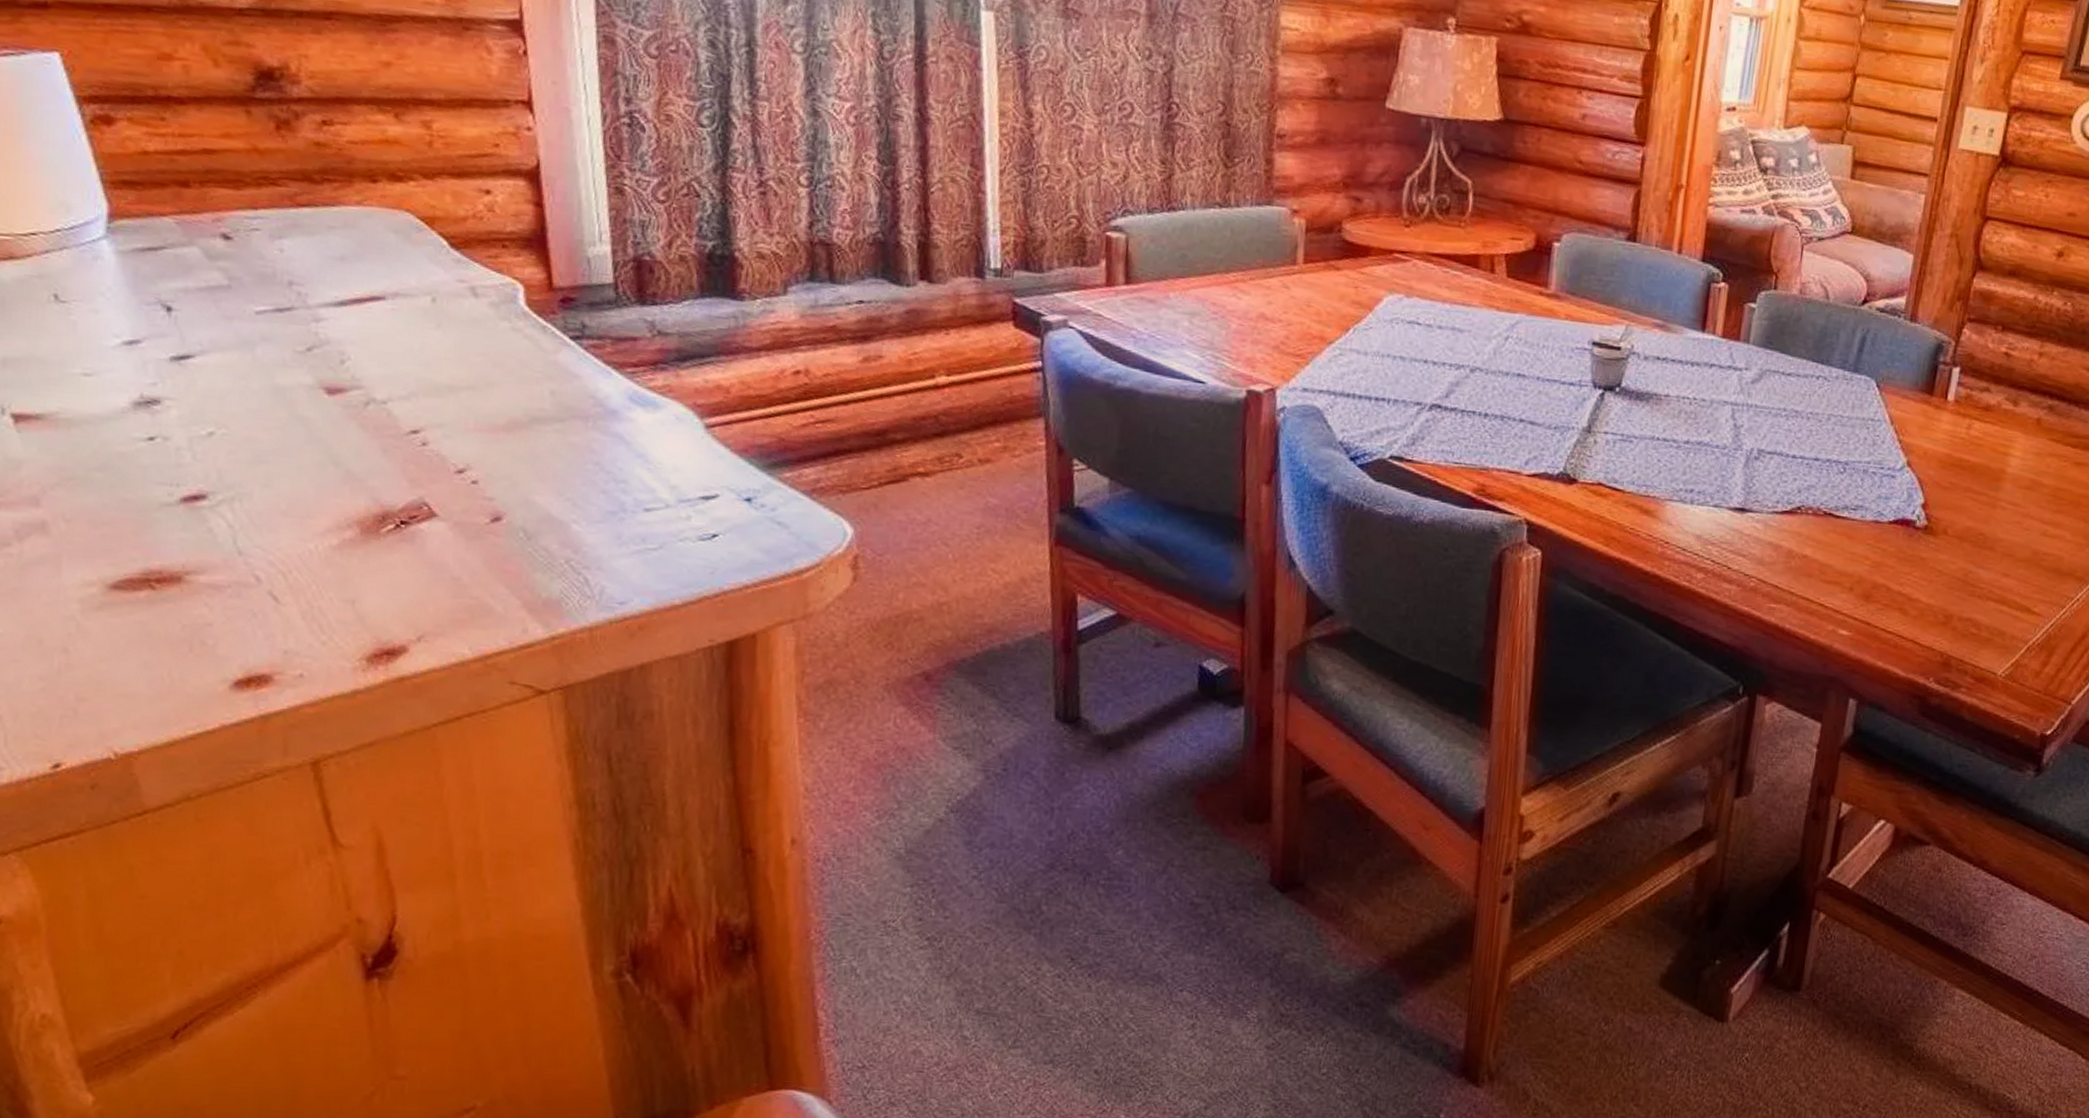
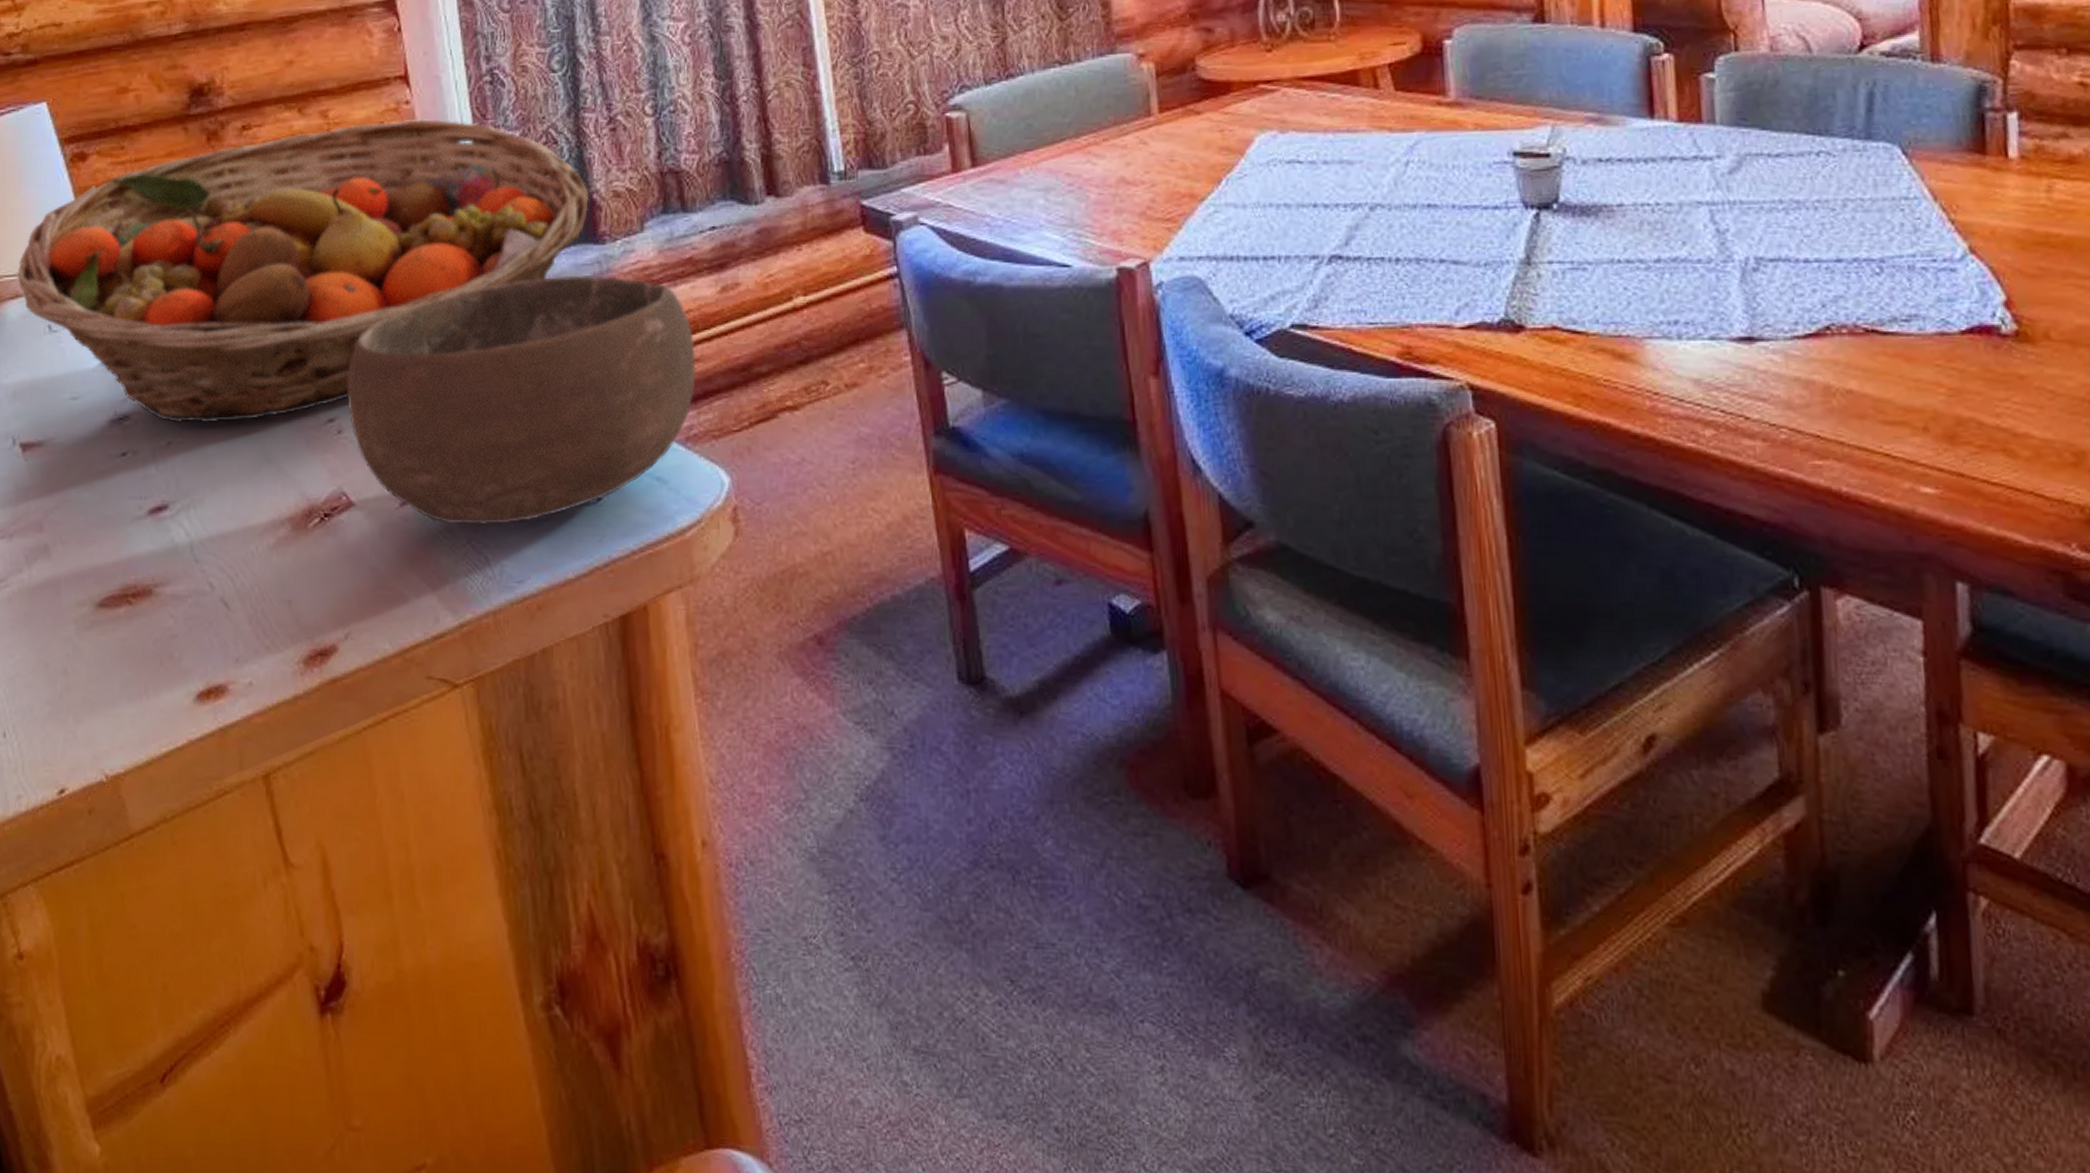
fruit basket: none [12,140,731,421] -> present [17,119,590,423]
bowl: none [435,323,831,549] -> present [347,275,696,525]

